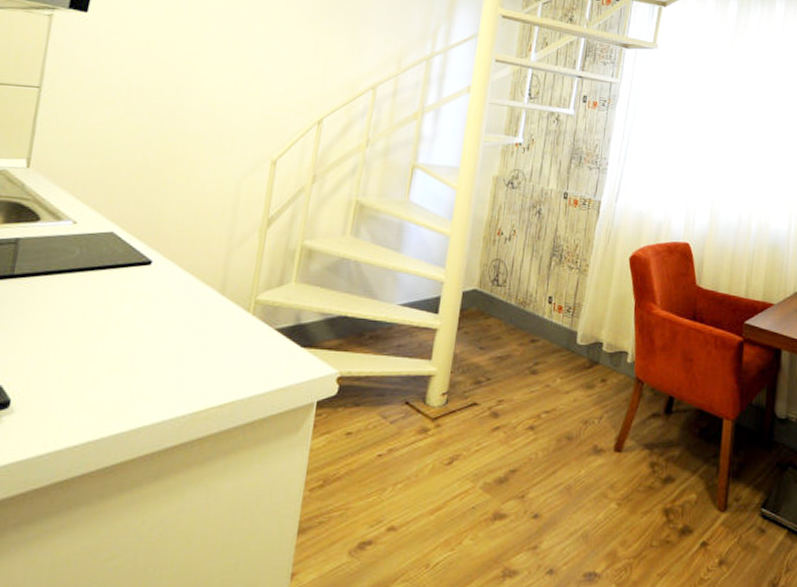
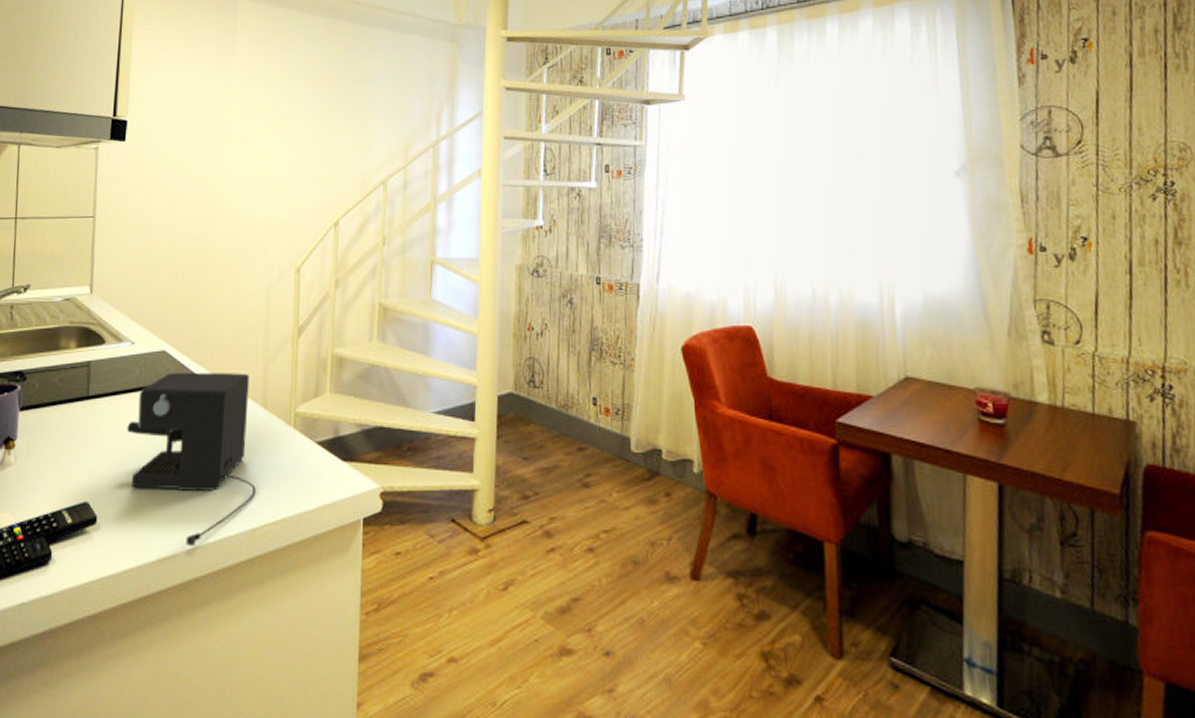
coffee maker: none [56,255,209,430] -> present [127,373,256,547]

